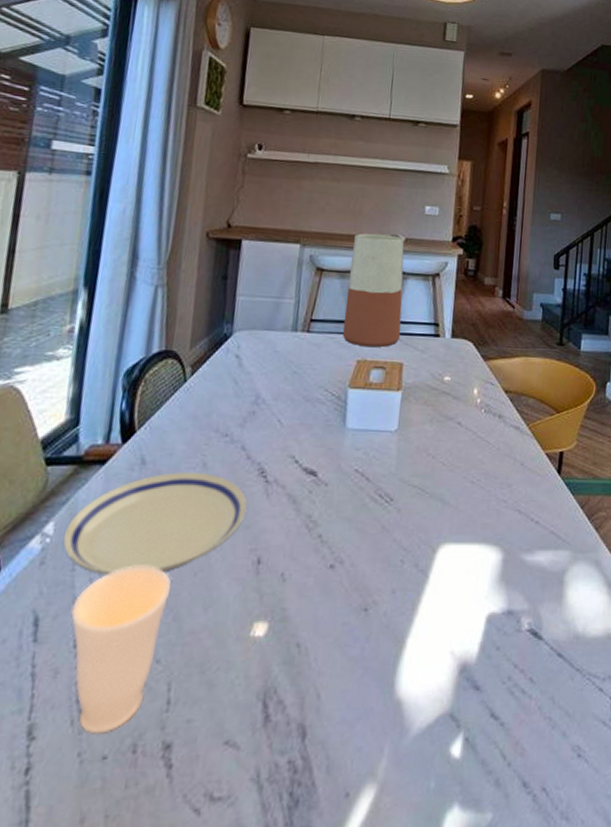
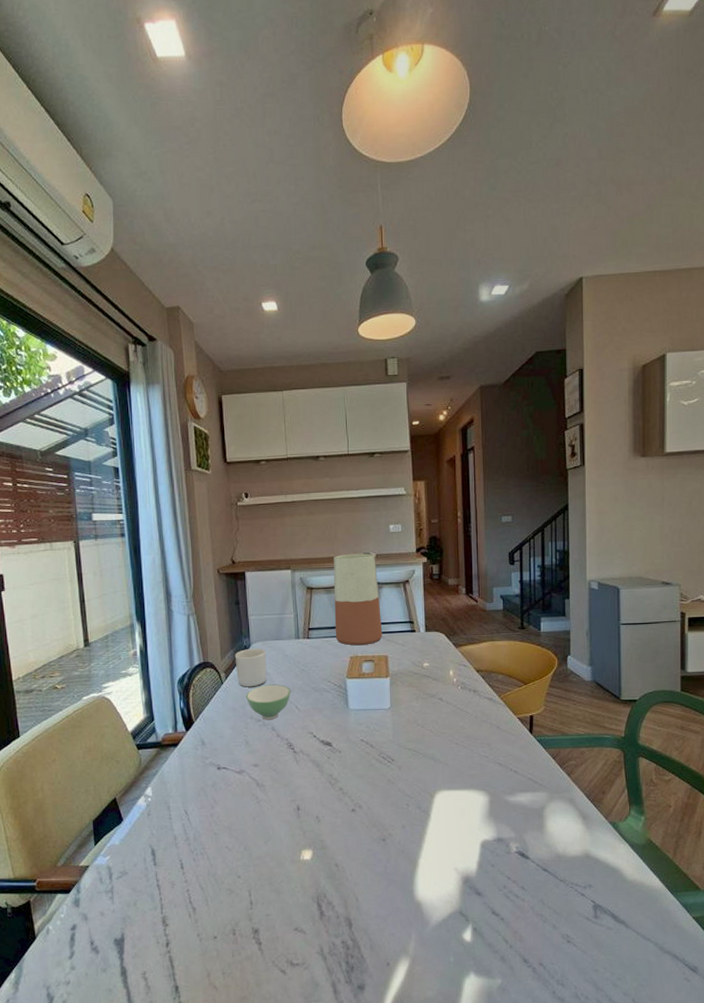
plate: present [63,471,247,575] -> none [159,748,283,821]
cup: present [70,567,172,734] -> none [174,814,239,923]
mug: none [207,337,252,390] -> present [234,648,267,688]
bowl: none [213,387,276,436] -> present [245,684,291,720]

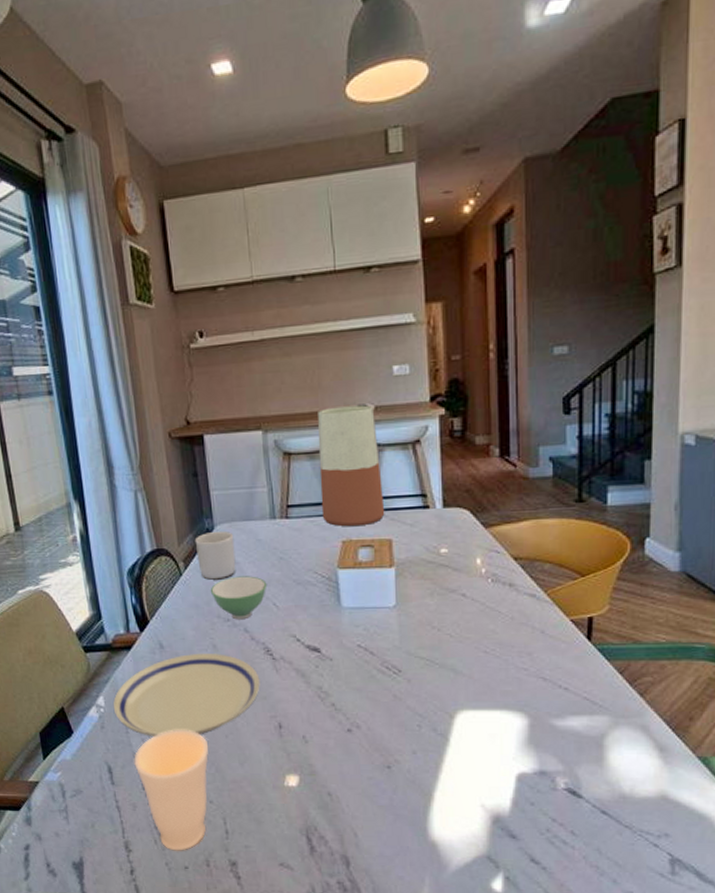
plate: none [159,748,283,821] -> present [113,653,260,736]
cup: none [174,814,239,923] -> present [133,730,209,851]

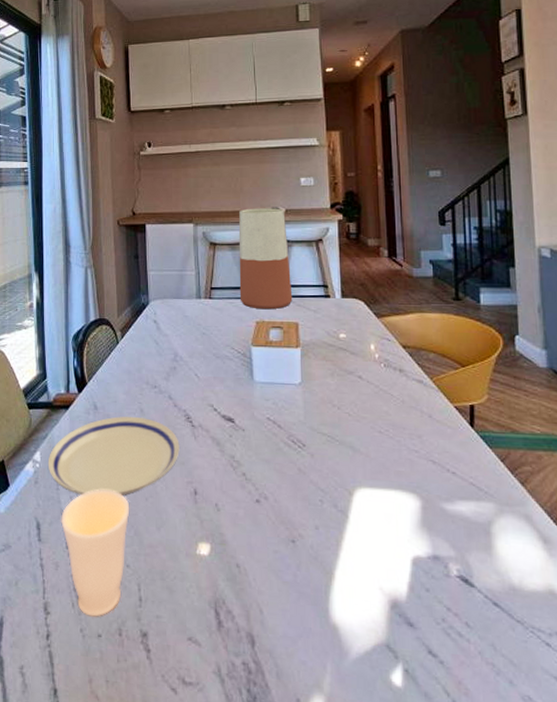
mug: present [194,531,236,580] -> none [132,306,165,349]
bowl: present [210,576,267,620] -> none [141,347,191,387]

